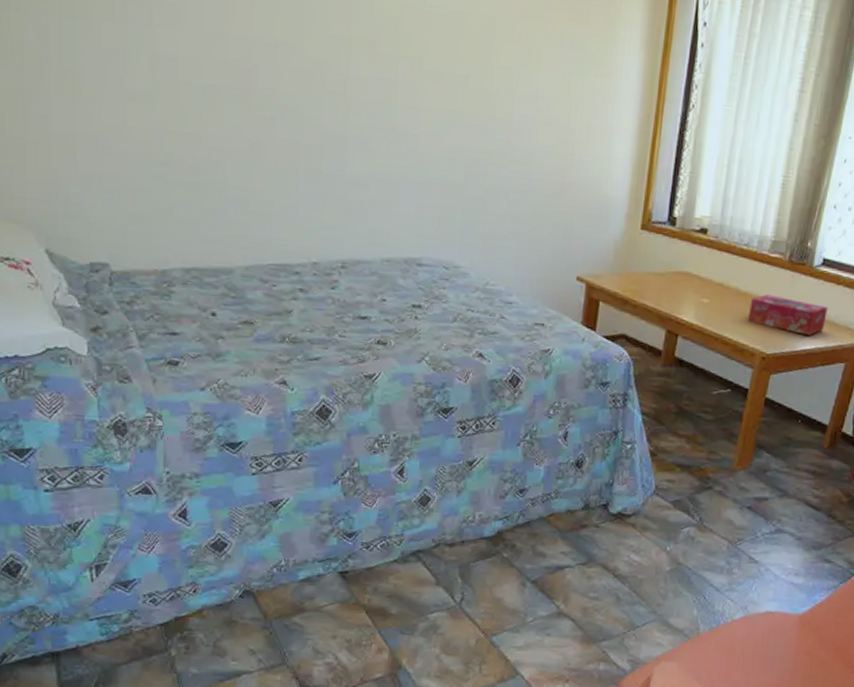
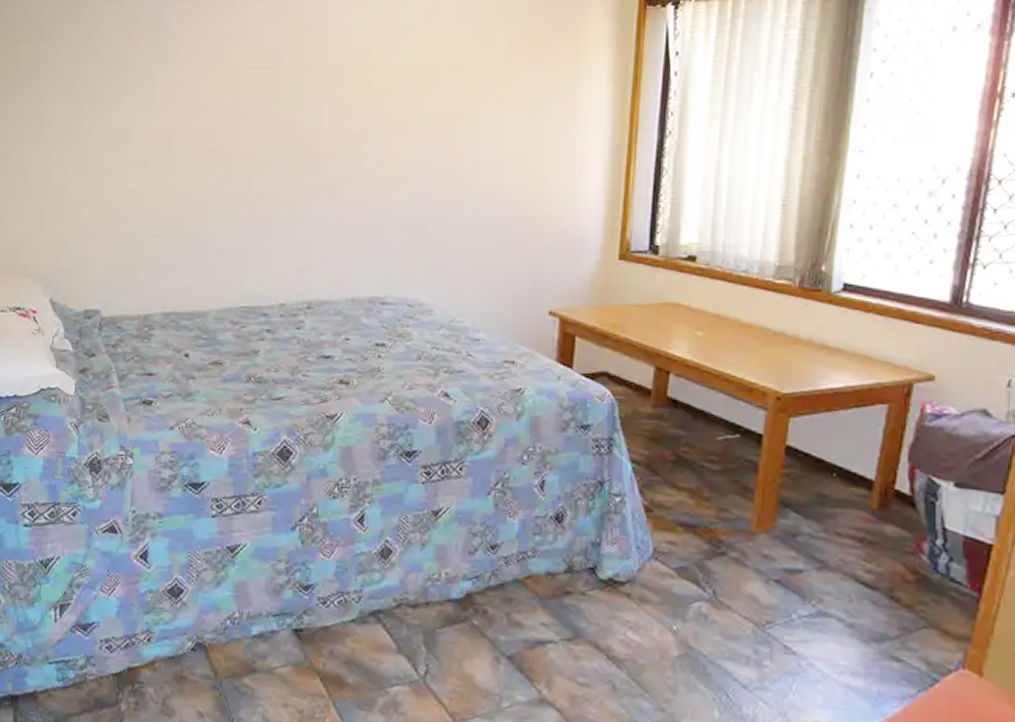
tissue box: present [747,294,828,335] -> none [753,325,857,371]

